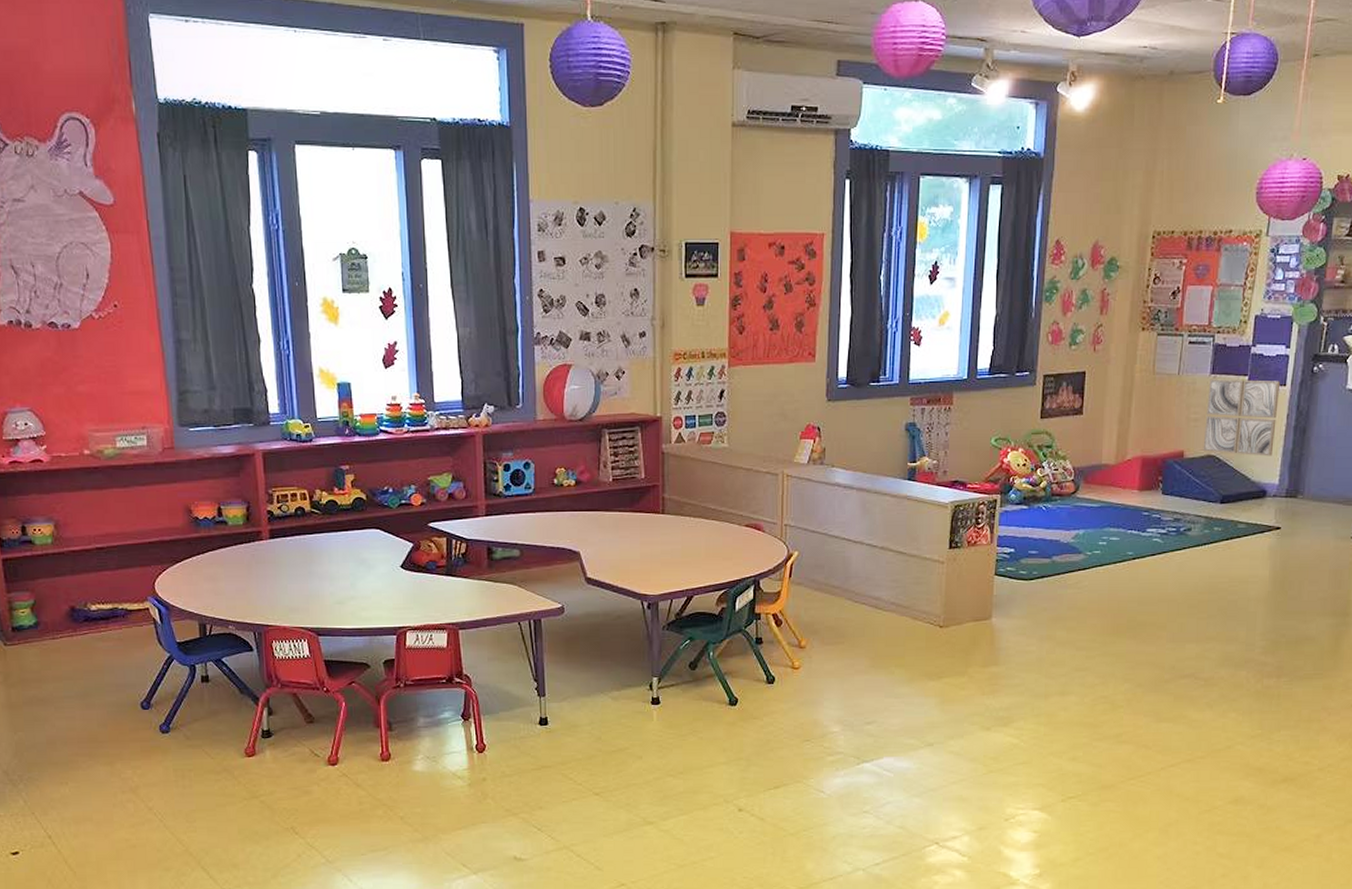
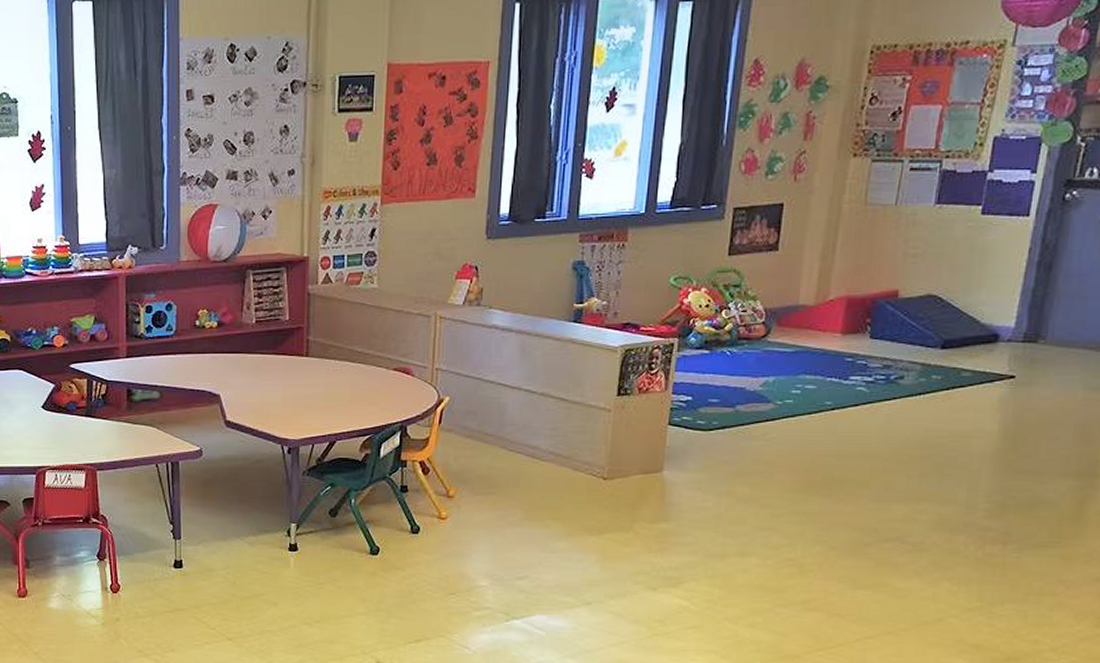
wall art: present [1203,378,1281,457] -> none [922,209,1023,296]

